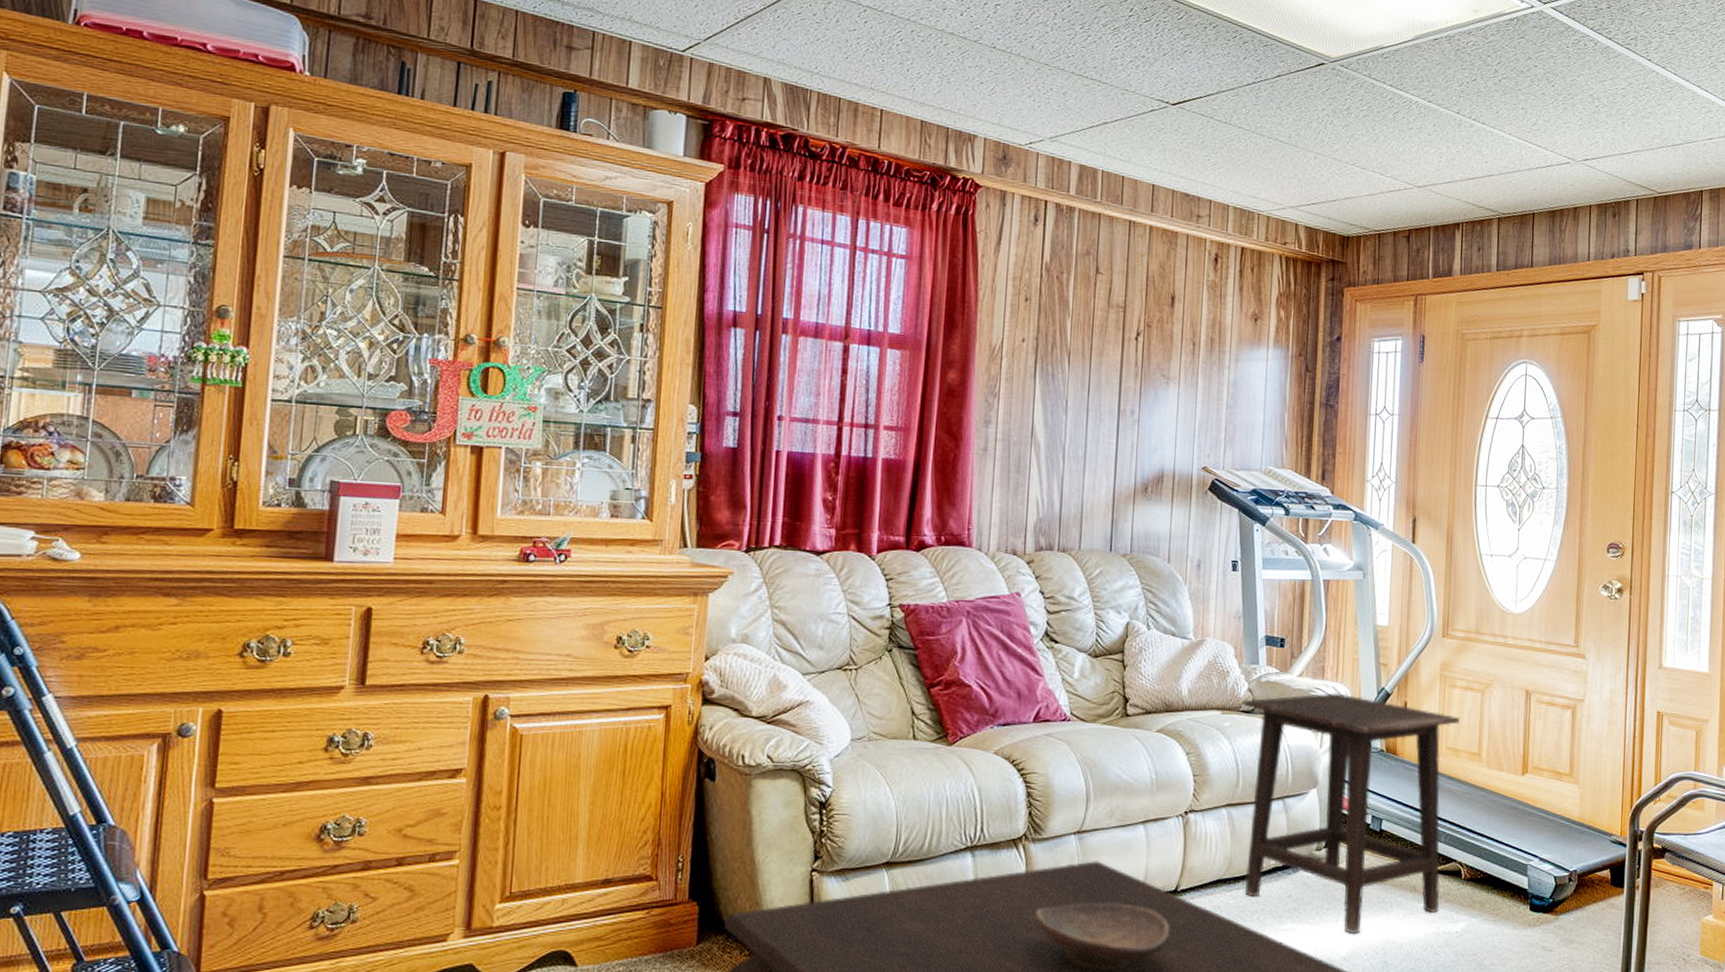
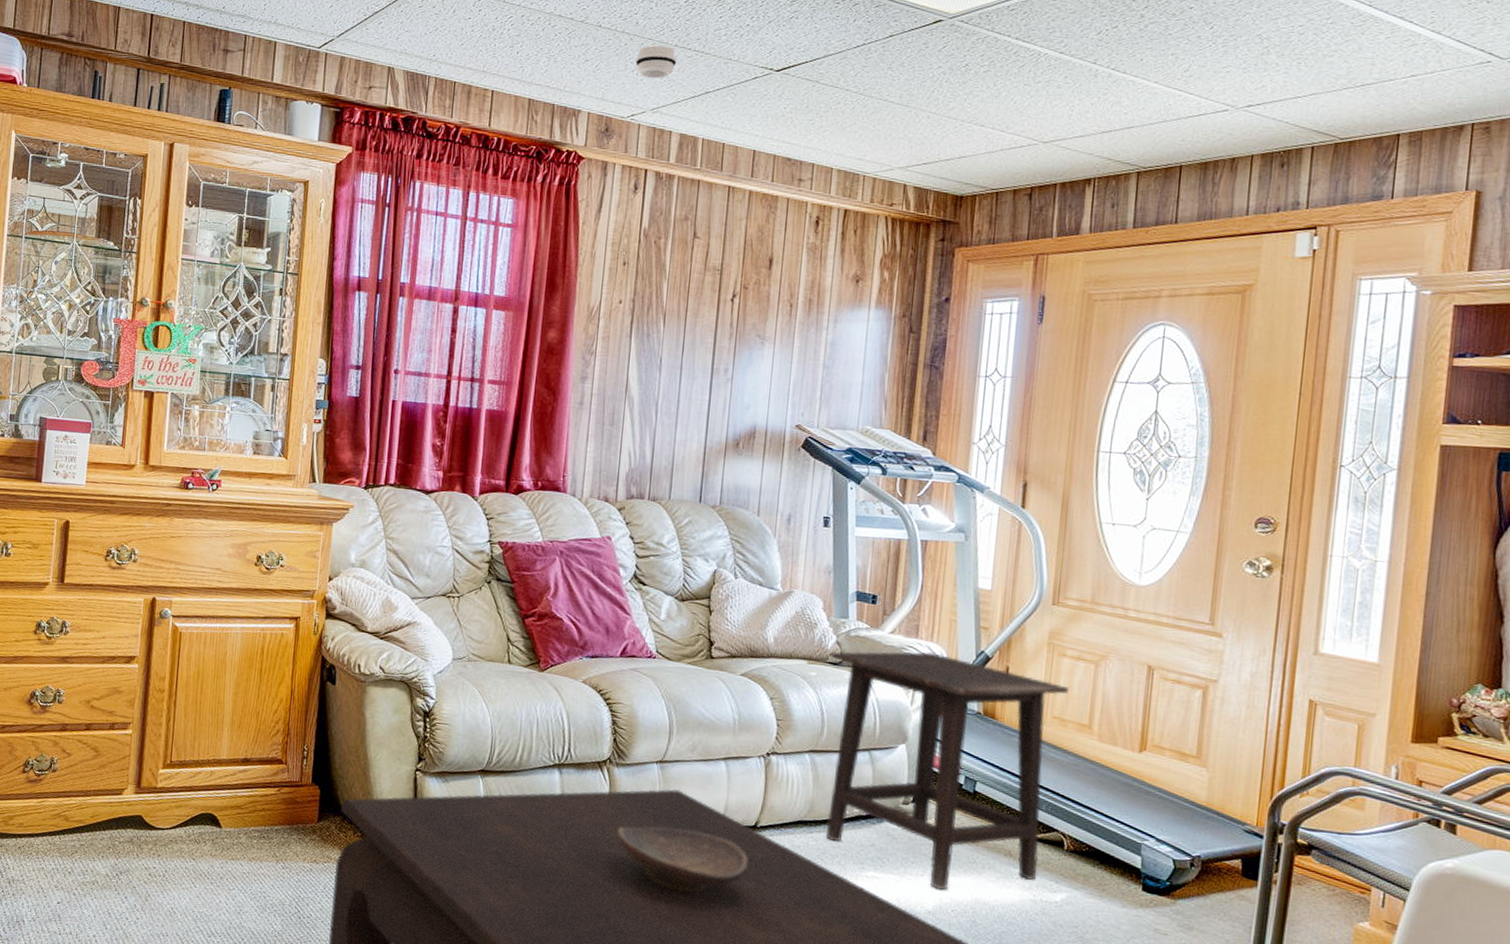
smoke detector: none [1032,71,1074,107] -> present [636,45,677,79]

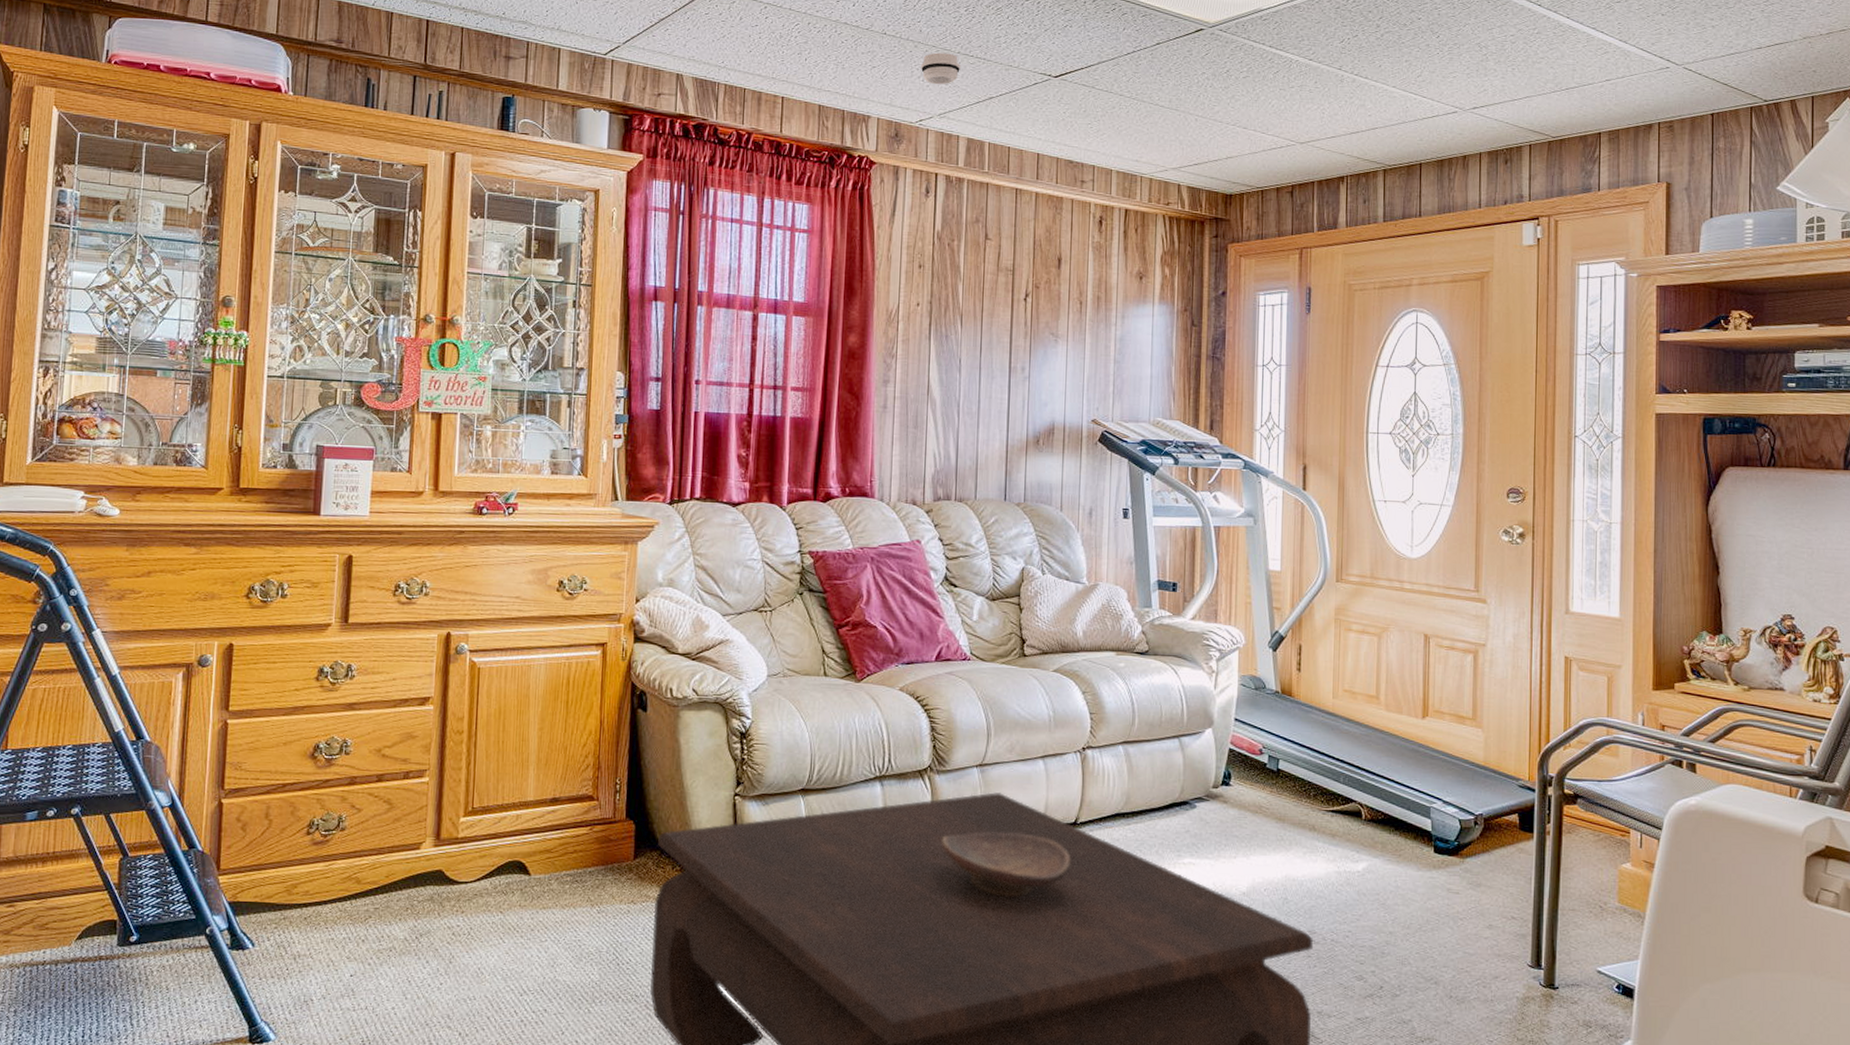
side table: present [825,651,1069,891] -> none [1136,635,1356,871]

